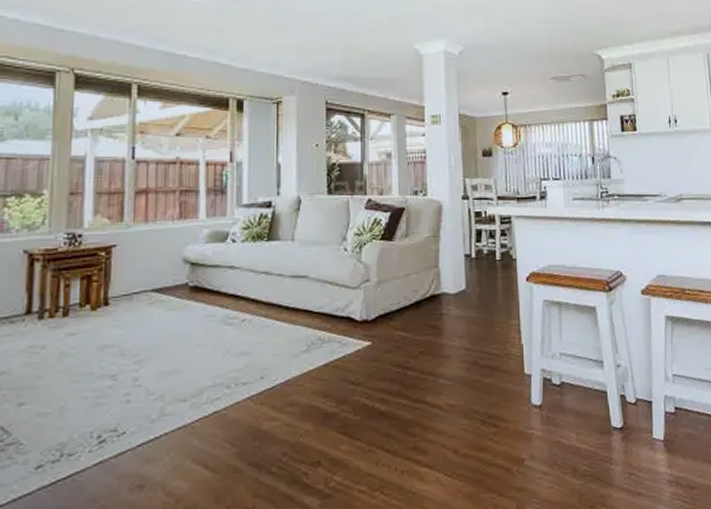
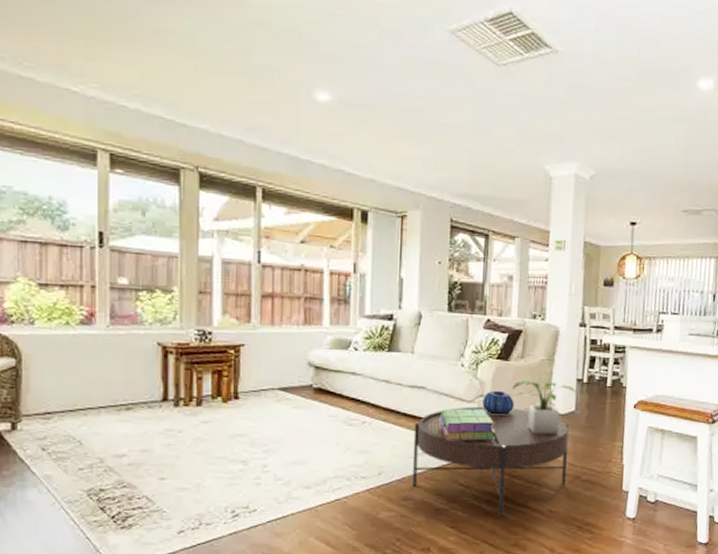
coffee table: none [297,292,464,417] -> present [412,406,569,517]
stack of books: none [323,295,385,333] -> present [439,408,496,441]
decorative bowl: none [368,273,402,301] -> present [482,390,515,415]
potted plant: none [399,260,466,318] -> present [513,380,577,435]

